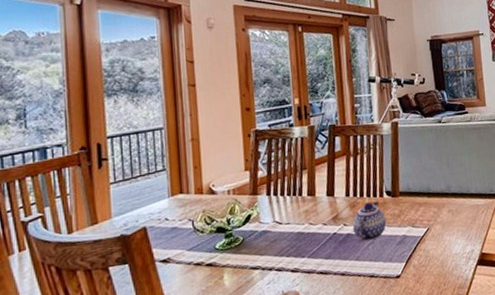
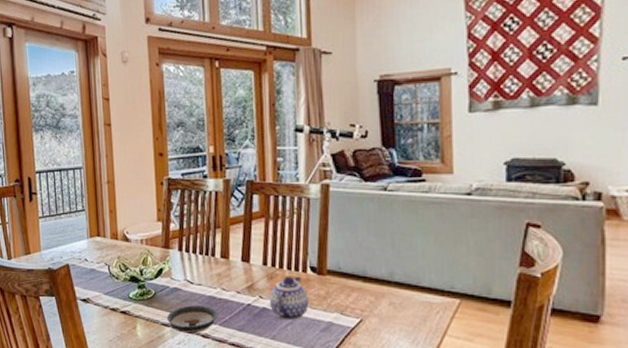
saucer: none [255,242,307,273] -> present [166,304,218,334]

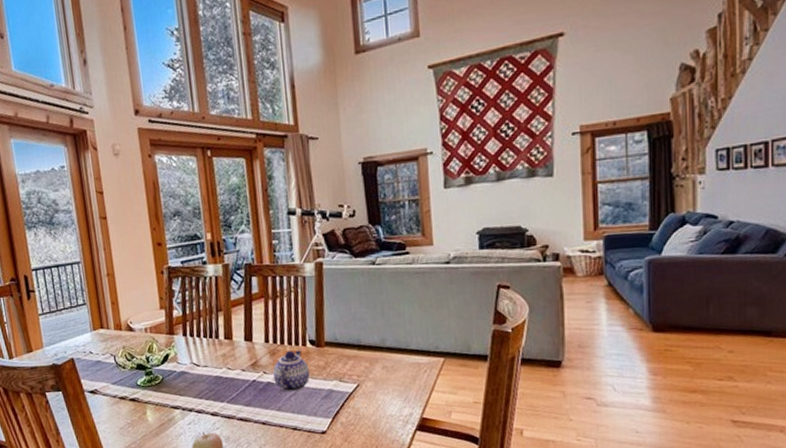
saucer: present [166,304,218,334] -> none [175,385,226,414]

